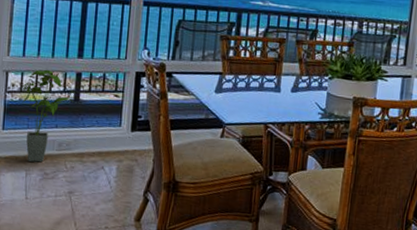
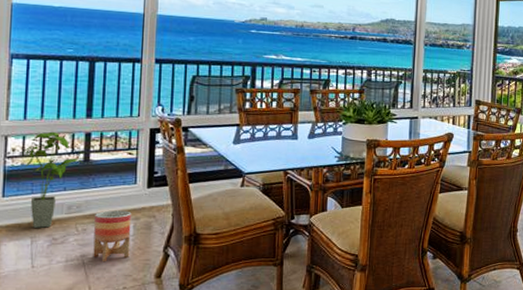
planter: none [79,150,116,201] -> present [93,210,132,262]

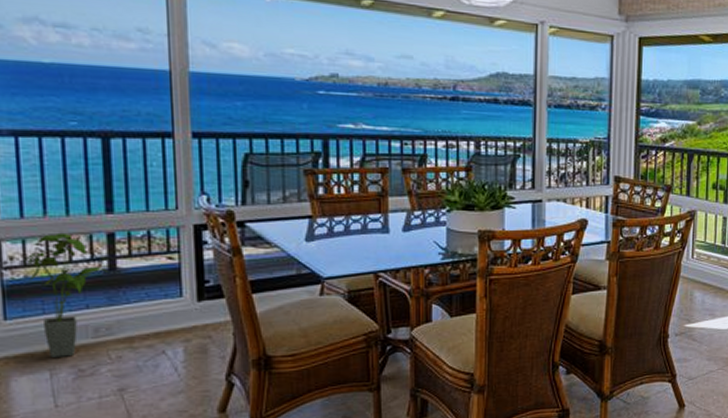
planter: present [93,210,132,262] -> none [131,331,183,397]

